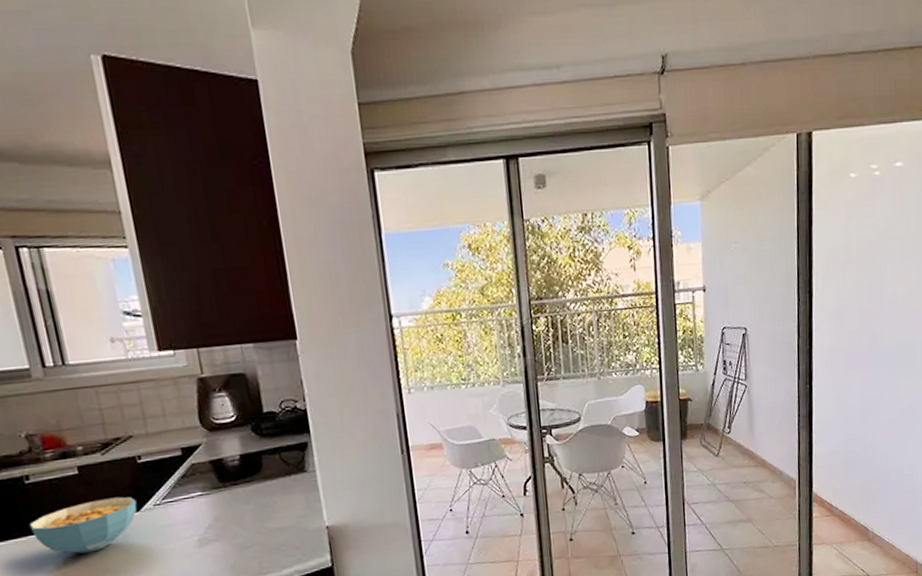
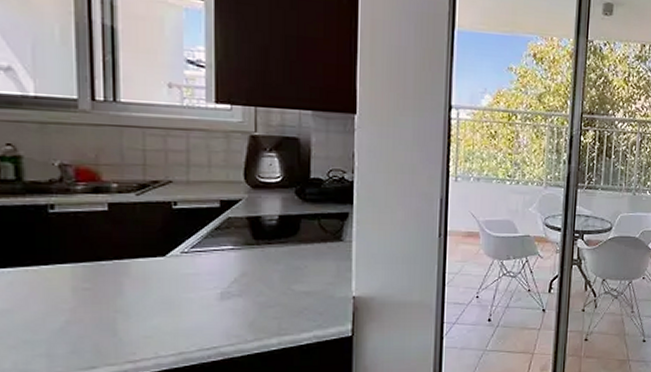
cereal bowl: present [28,496,137,554] -> none [44,239,164,291]

